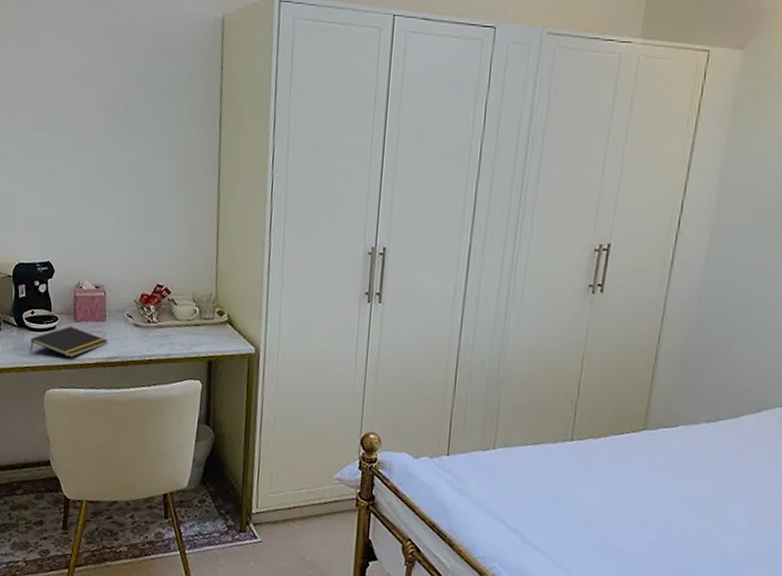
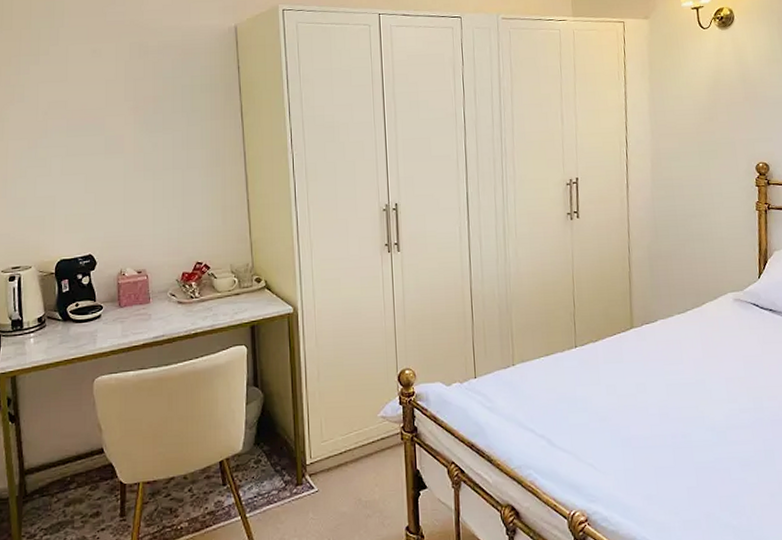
notepad: present [30,326,108,358] -> none [76,312,154,344]

